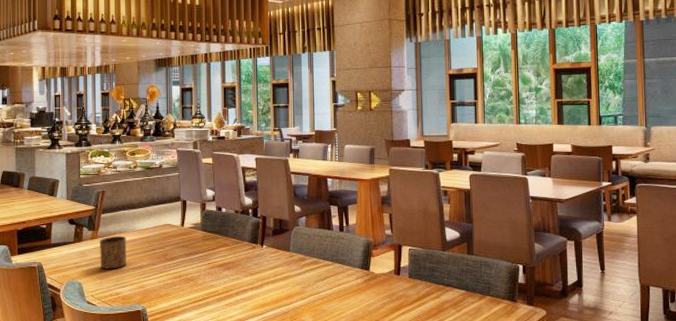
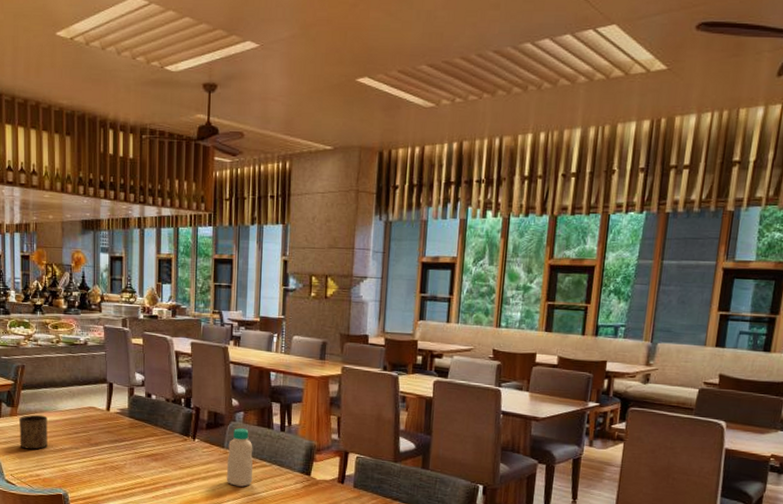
bottle: none [293,232,318,287] -> present [226,428,254,487]

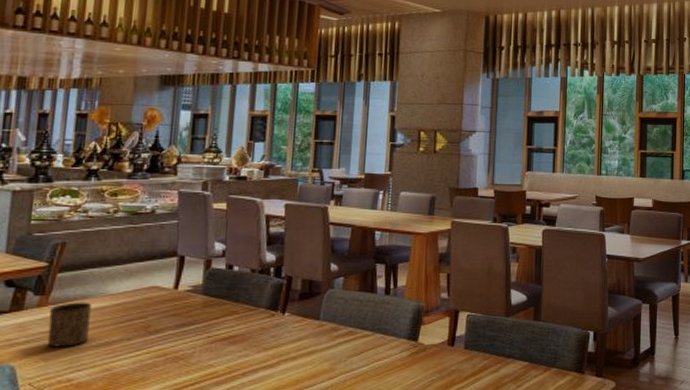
bottle: present [226,428,254,487] -> none [320,296,354,363]

